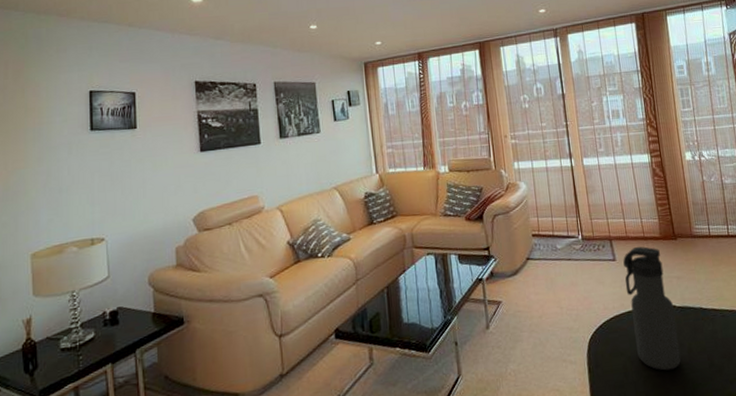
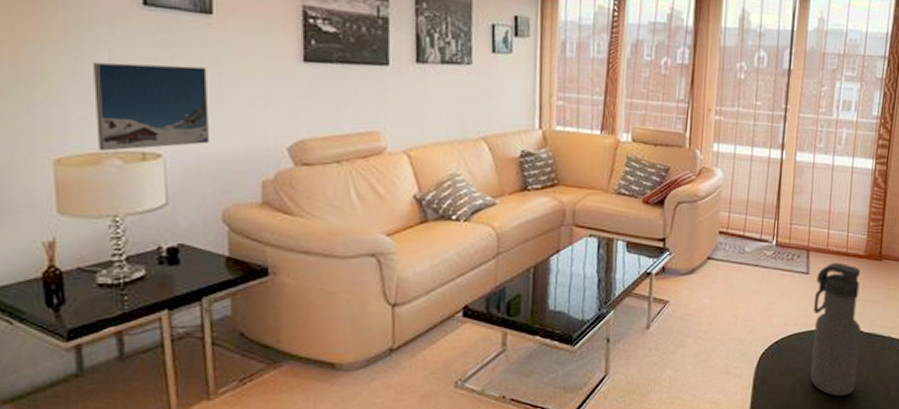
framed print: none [58,168,138,242] -> present [94,62,210,151]

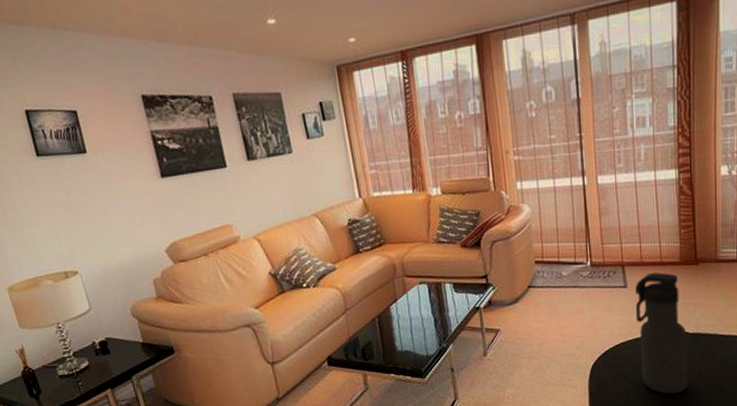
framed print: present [94,62,210,151] -> none [15,197,109,276]

